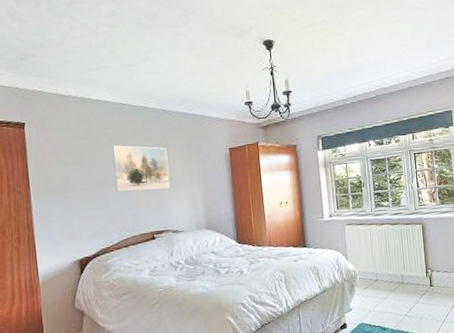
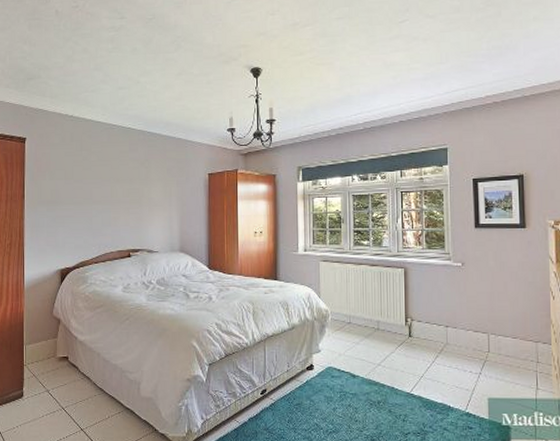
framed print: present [112,145,171,192] -> none [99,164,149,209]

